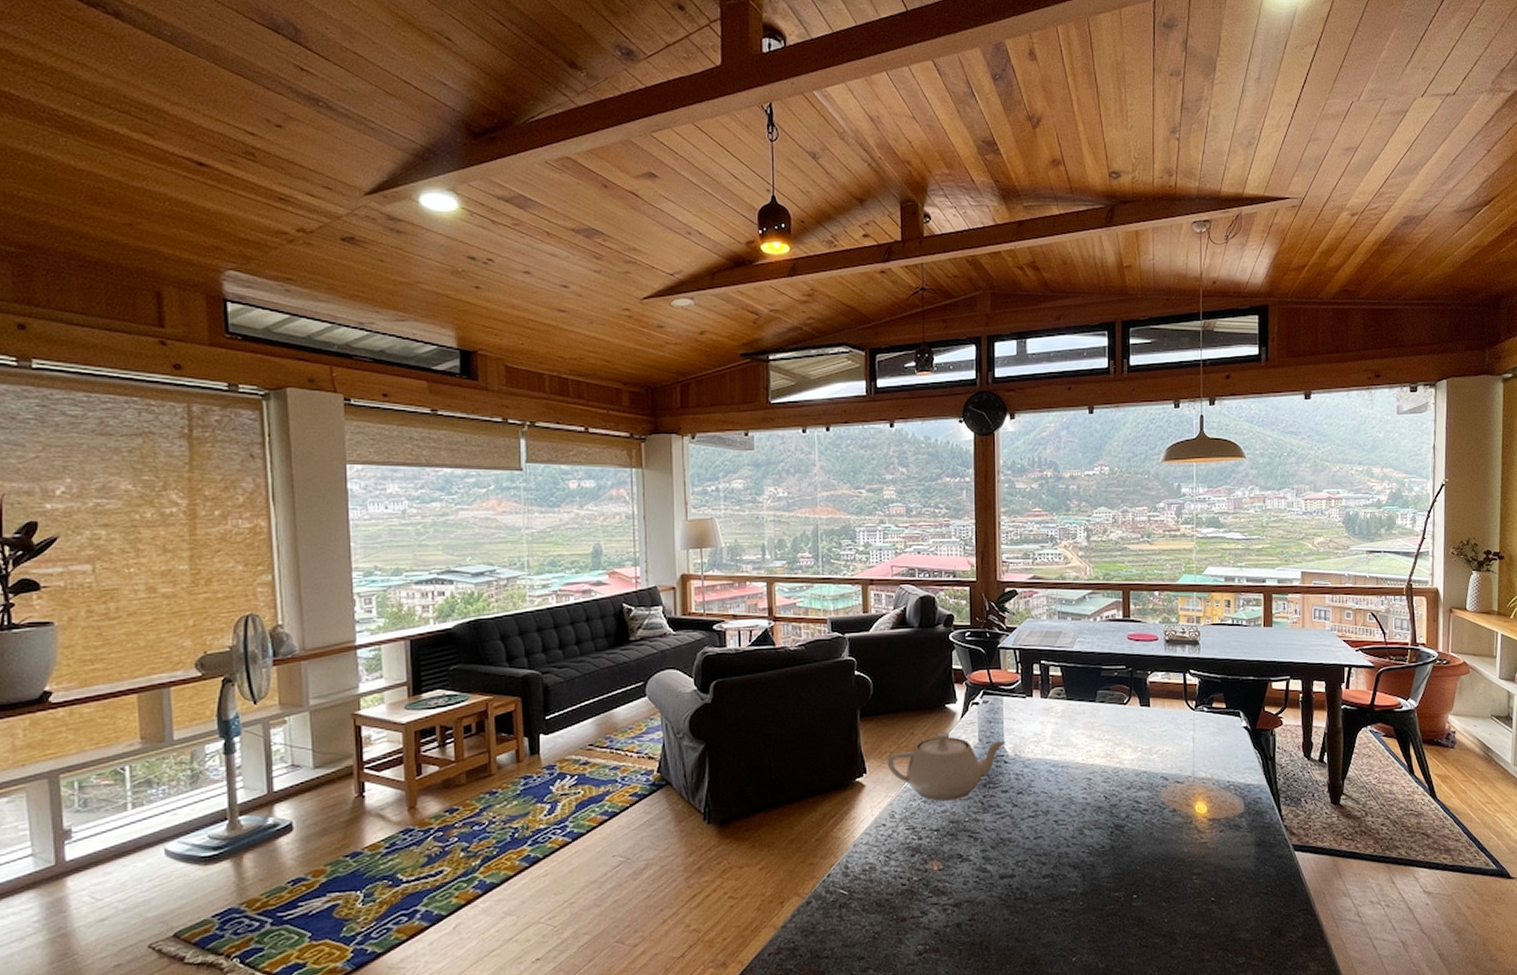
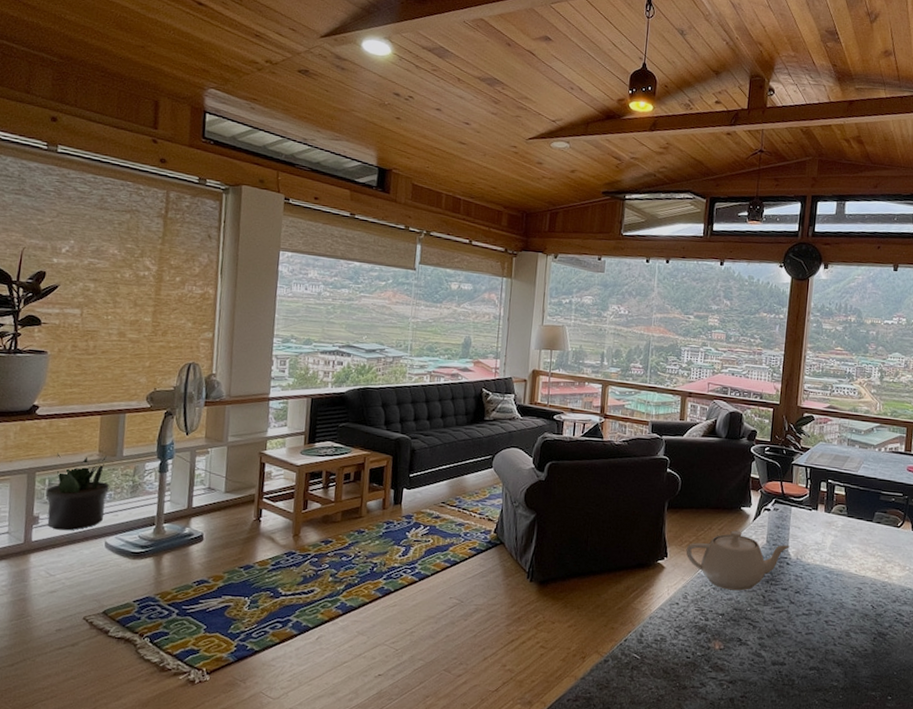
planter: none [76,742,161,843] -> present [45,452,109,531]

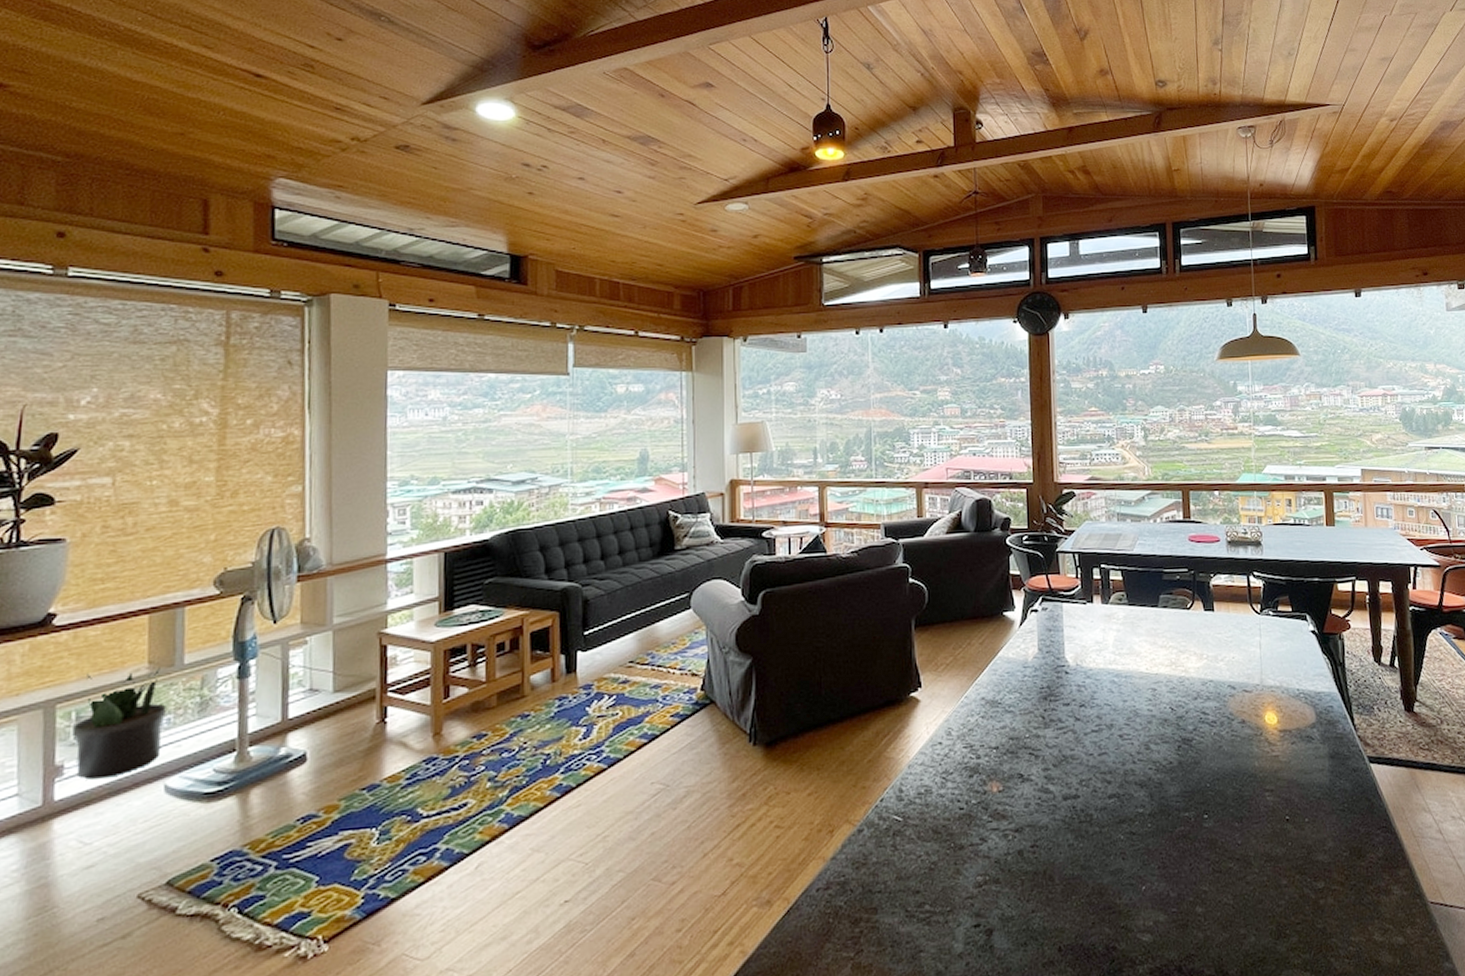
teapot: present [685,530,790,591] -> none [943,641,1066,717]

